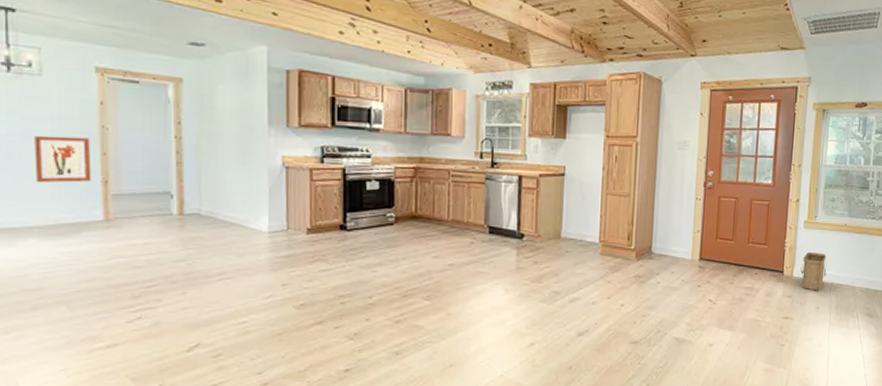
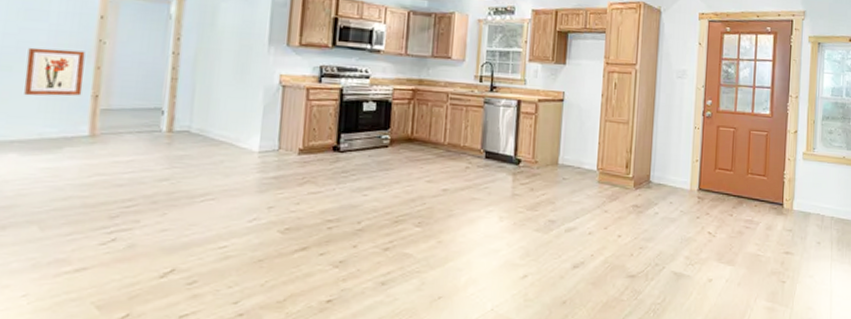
basket: present [800,251,827,291] -> none [800,184,827,225]

